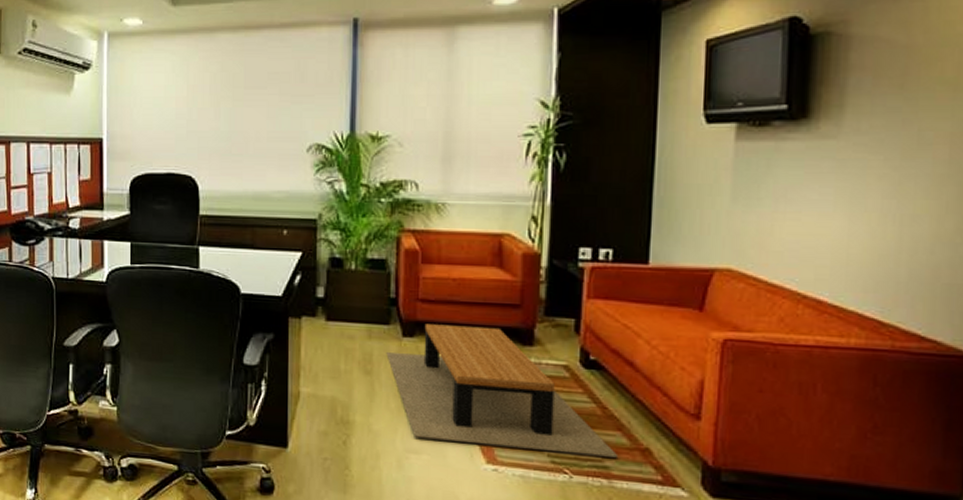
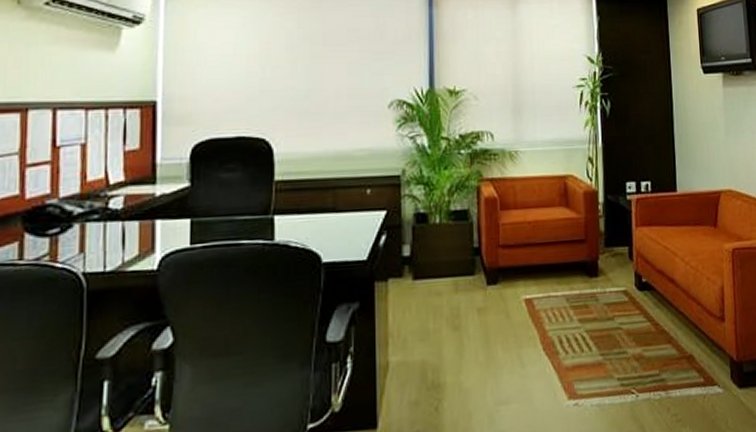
coffee table: present [386,324,619,458] -> none [473,264,671,388]

